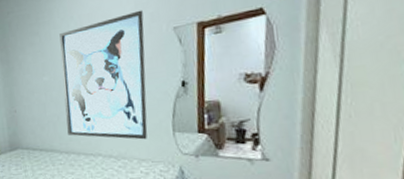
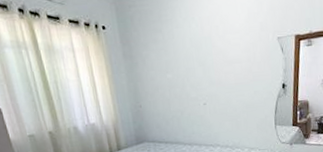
wall art: present [59,9,148,140] -> none [182,19,256,132]

